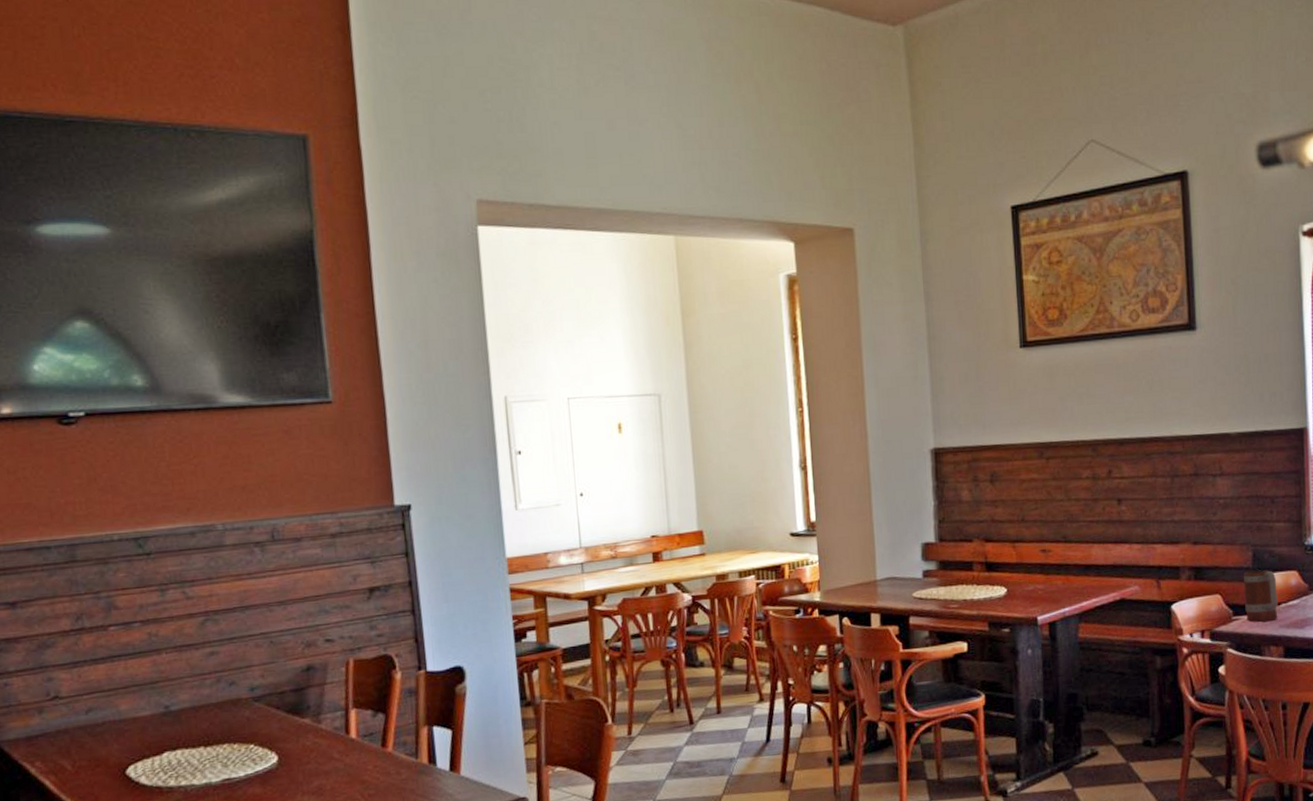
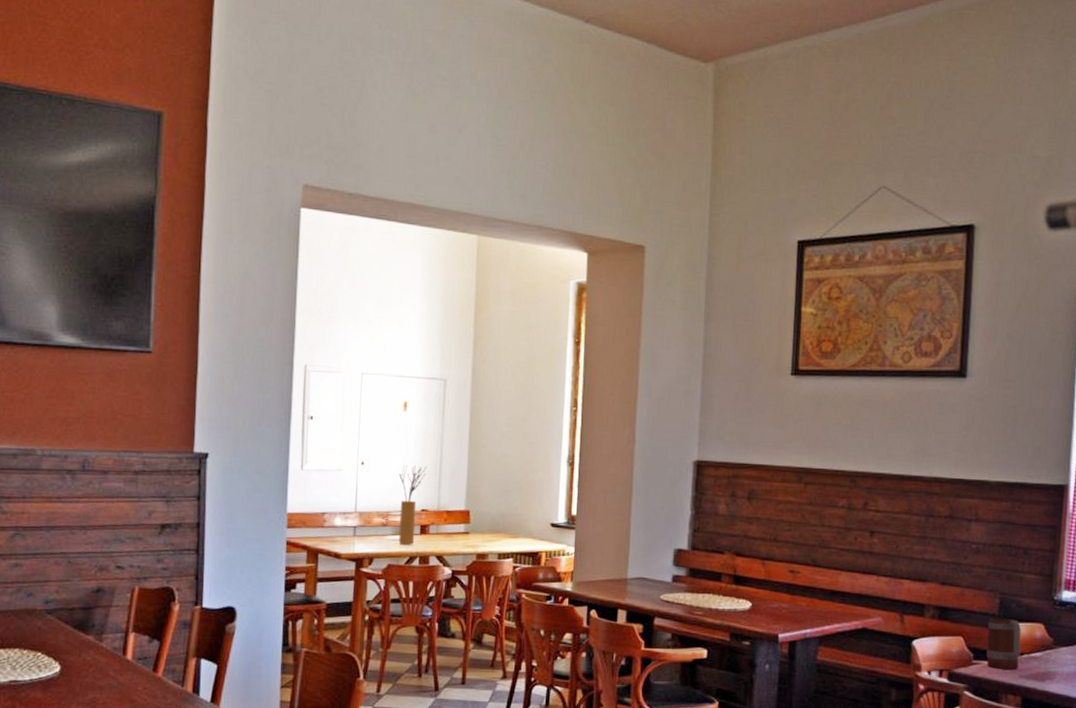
vase: none [623,489,652,576] -> present [398,465,427,545]

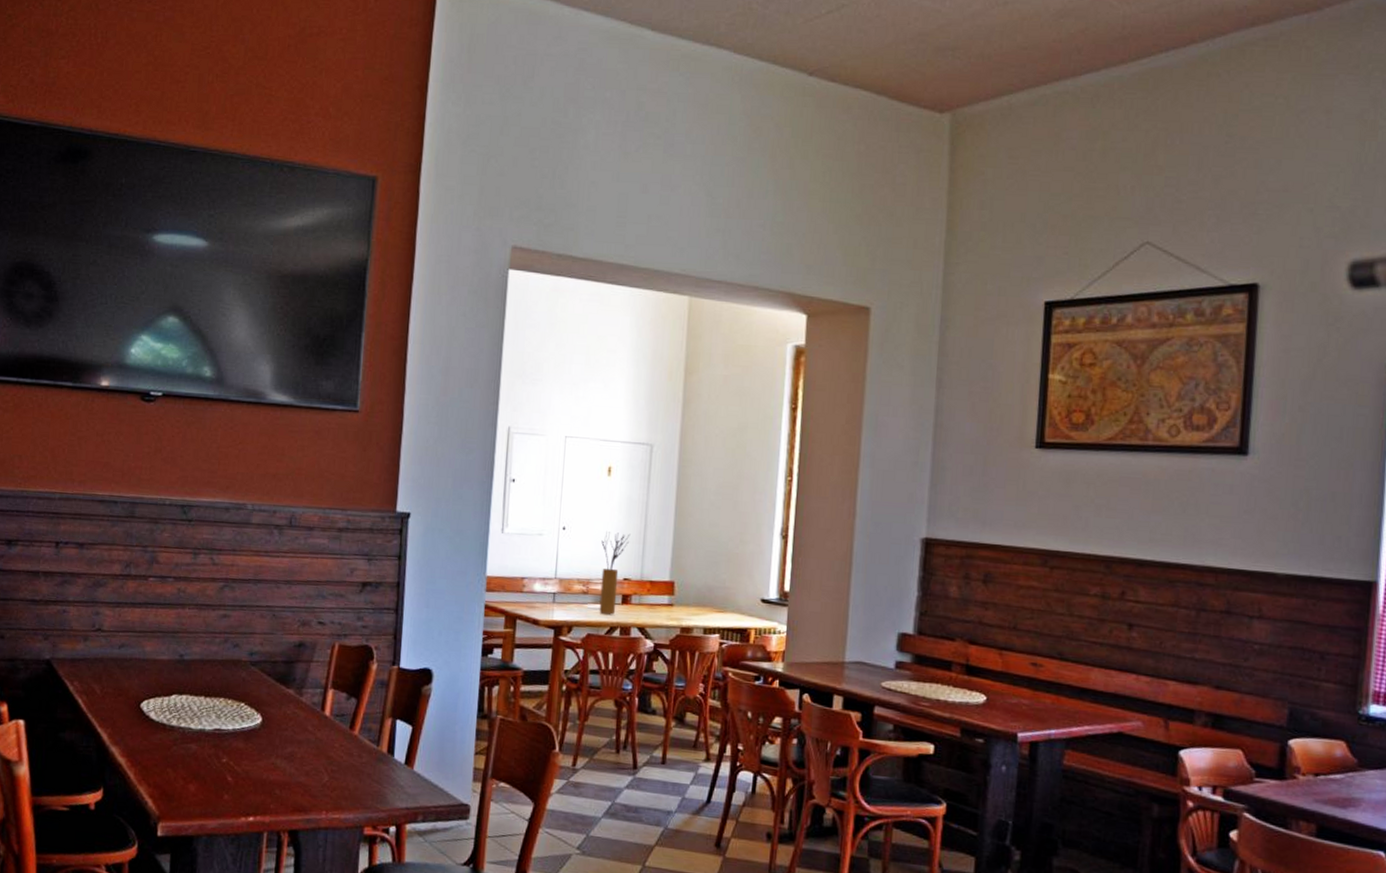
beer mug: present [986,618,1022,671] -> none [1272,731,1317,793]

